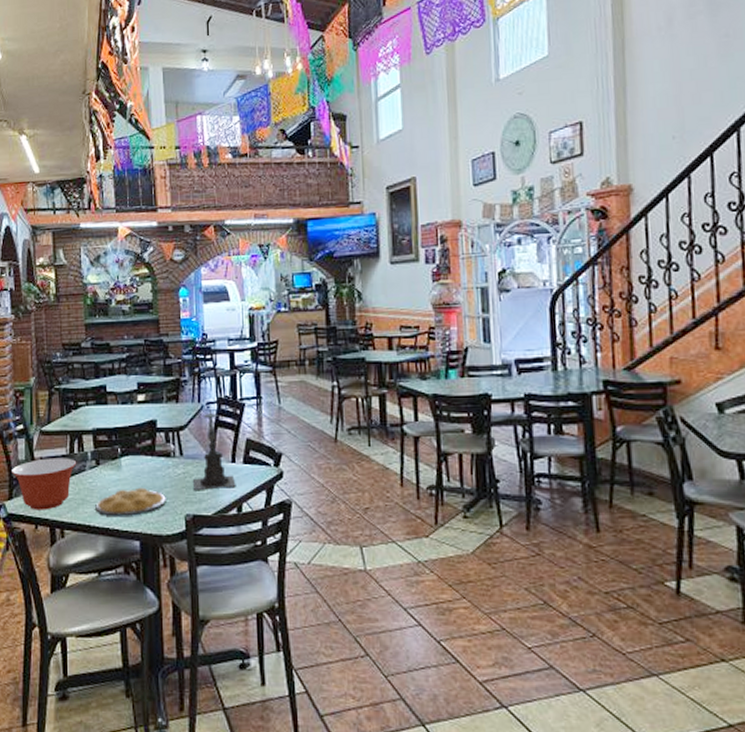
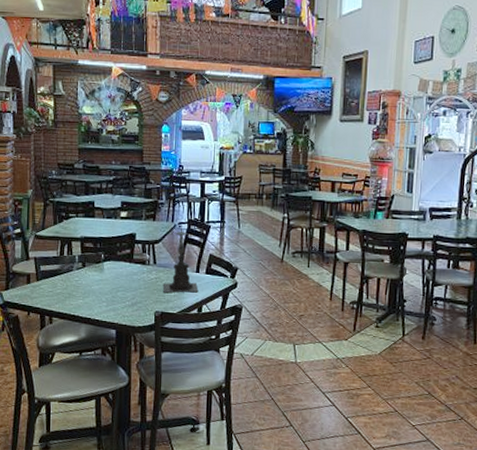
mixing bowl: present [12,458,77,510] -> none [9,258,66,301]
plate: present [95,487,166,516] -> none [80,287,140,310]

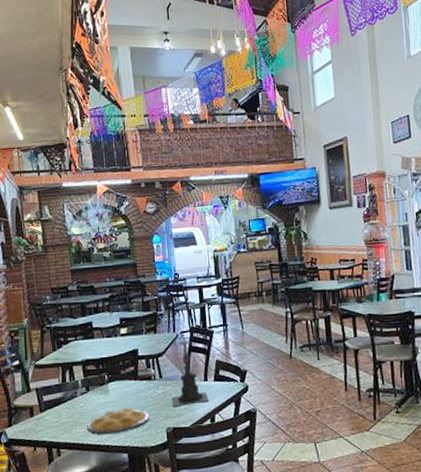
plate: none [80,287,140,310] -> present [87,407,149,434]

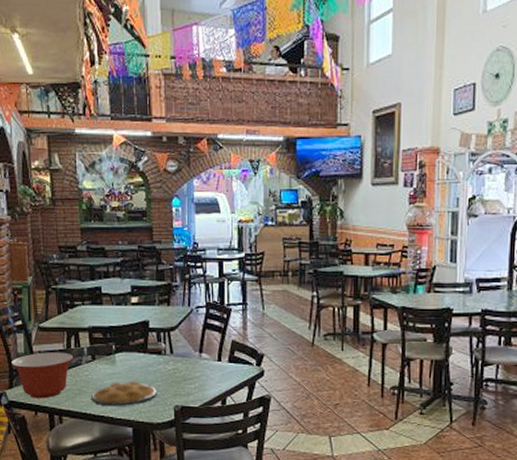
mixing bowl: none [10,386,69,434] -> present [12,352,74,399]
candle holder: present [172,334,209,406] -> none [183,309,221,385]

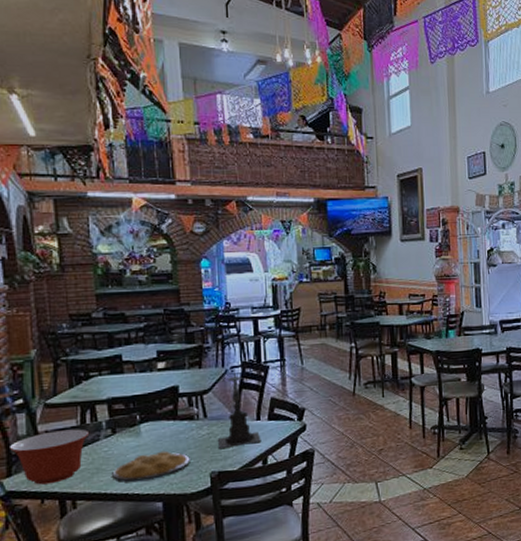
candle holder: none [183,309,221,385] -> present [218,369,262,448]

